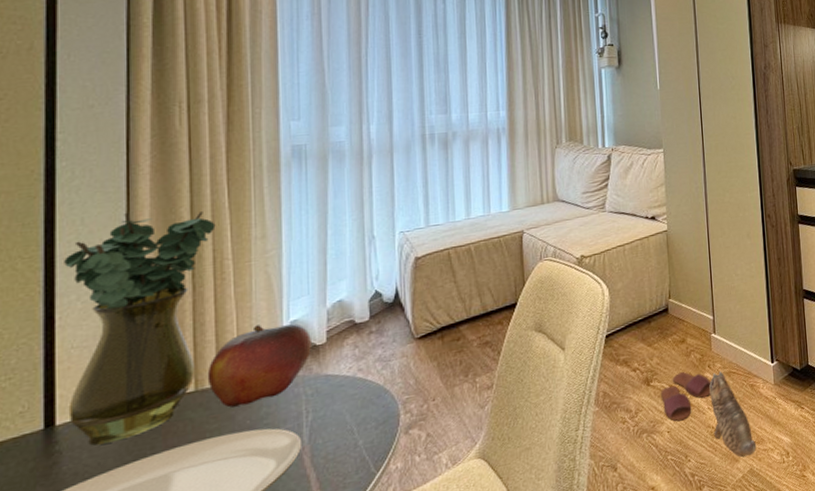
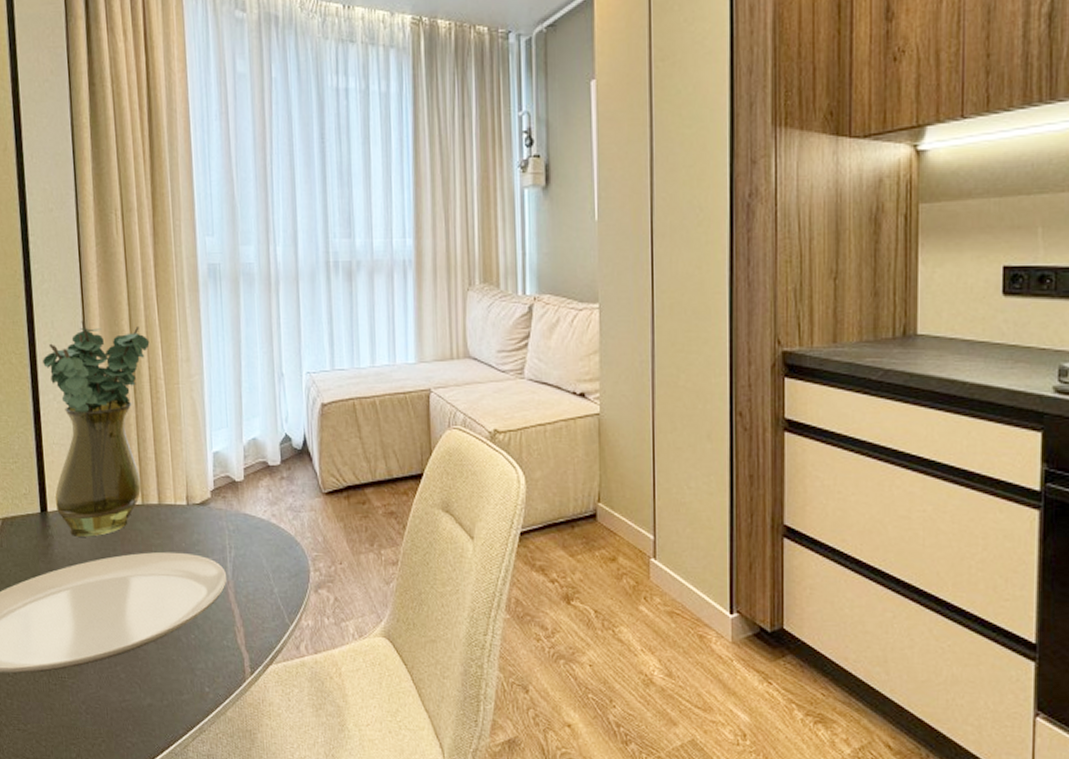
fruit: present [207,324,311,408] -> none [150,450,232,528]
slippers: present [661,371,712,421] -> none [583,596,647,657]
cat: present [708,371,757,457] -> none [643,608,702,722]

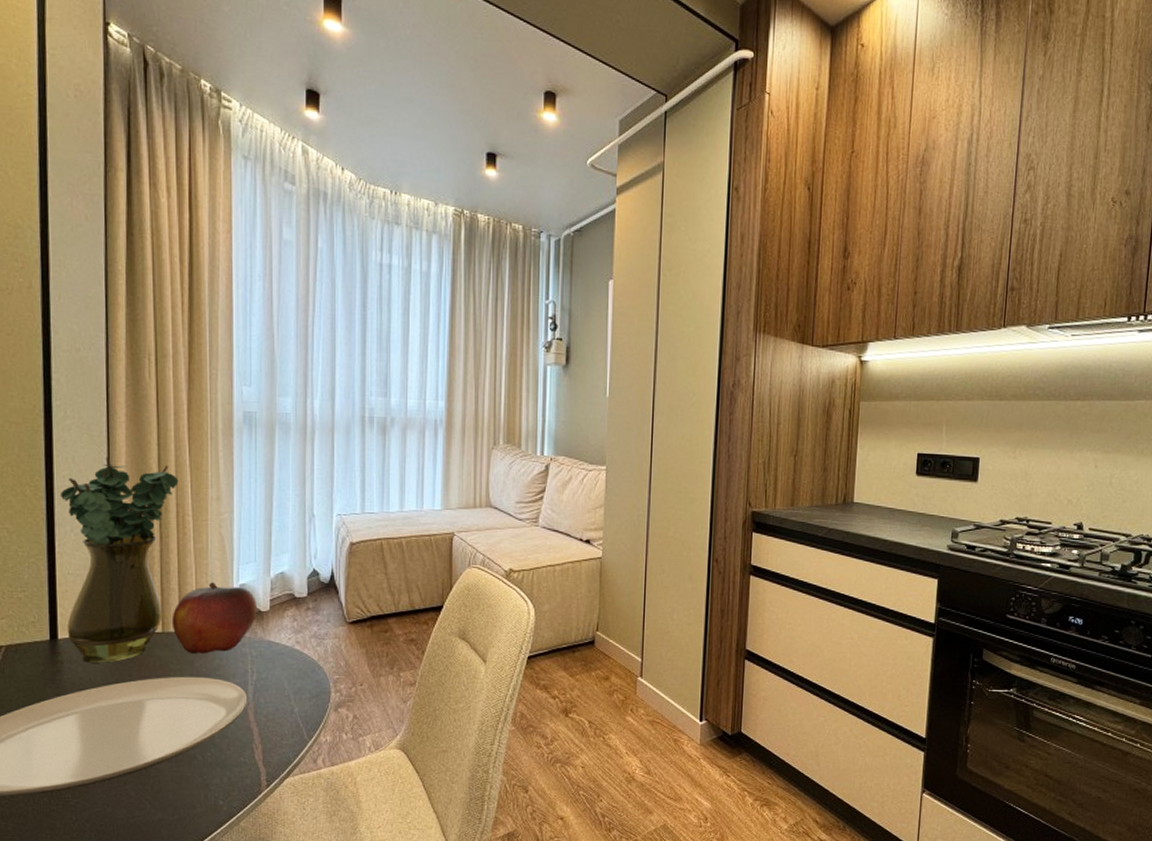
fruit: none [150,450,232,528] -> present [171,582,257,654]

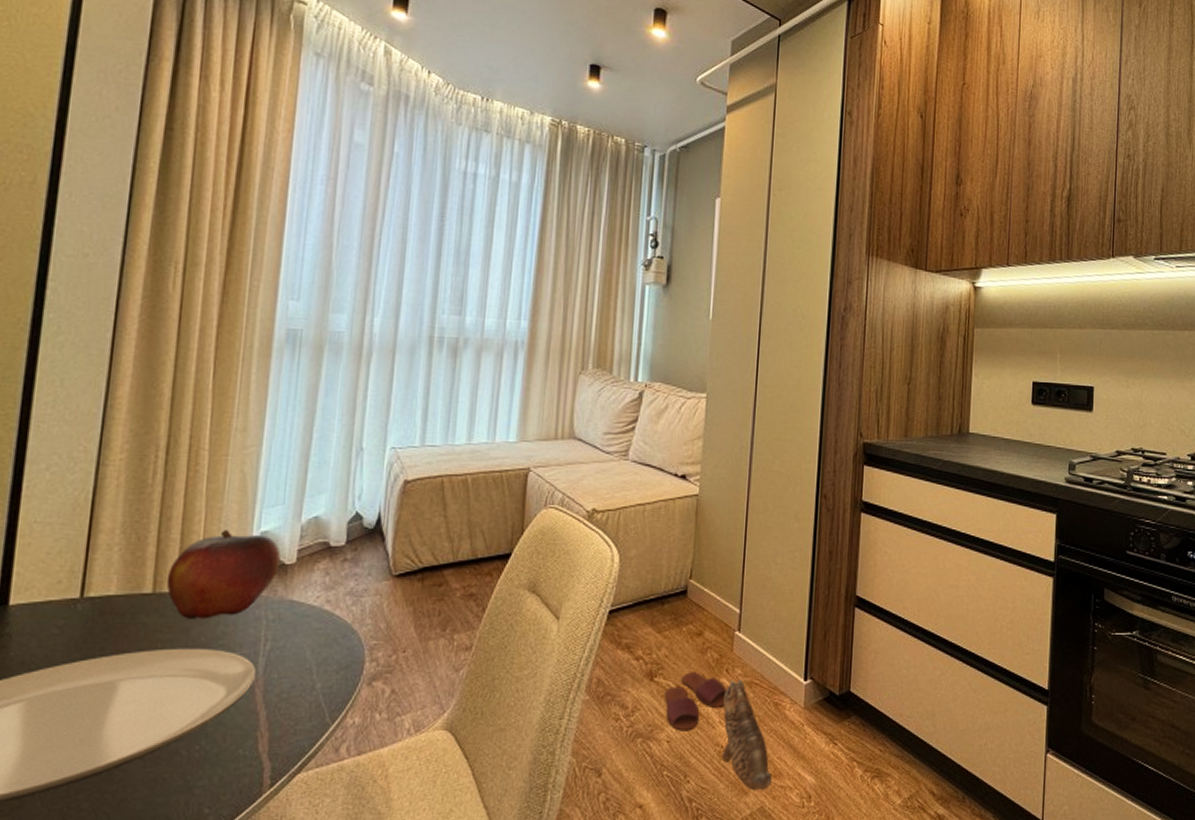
vase: present [61,458,179,663] -> none [22,381,197,635]
slippers: none [579,709,633,759] -> present [665,671,728,731]
cat: none [628,718,673,810] -> present [722,679,773,790]

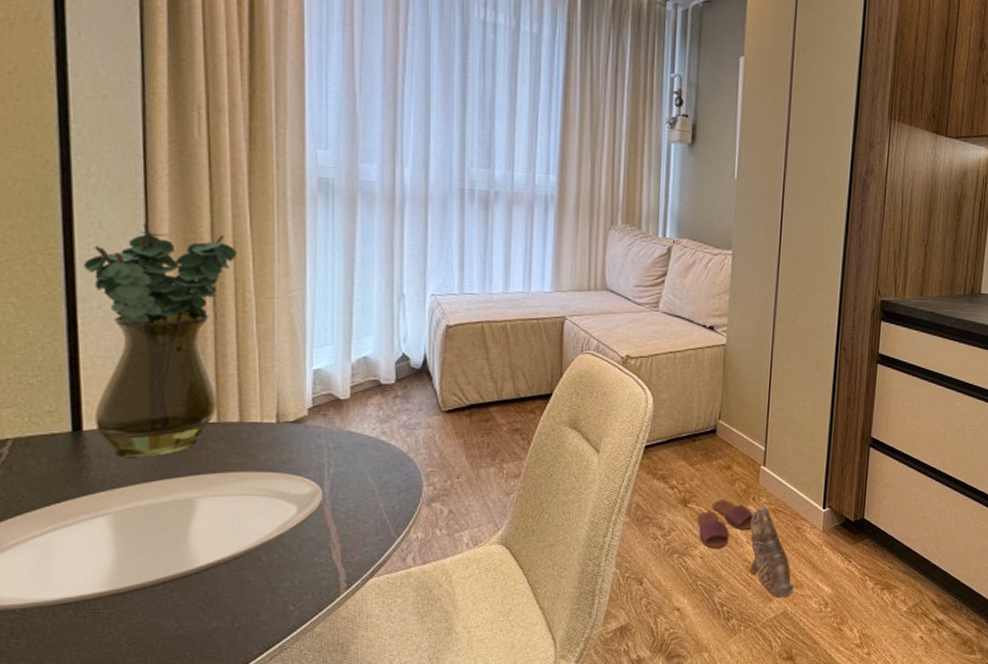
vase: none [22,381,197,635] -> present [84,224,238,457]
fruit: present [166,530,281,619] -> none [229,367,335,446]

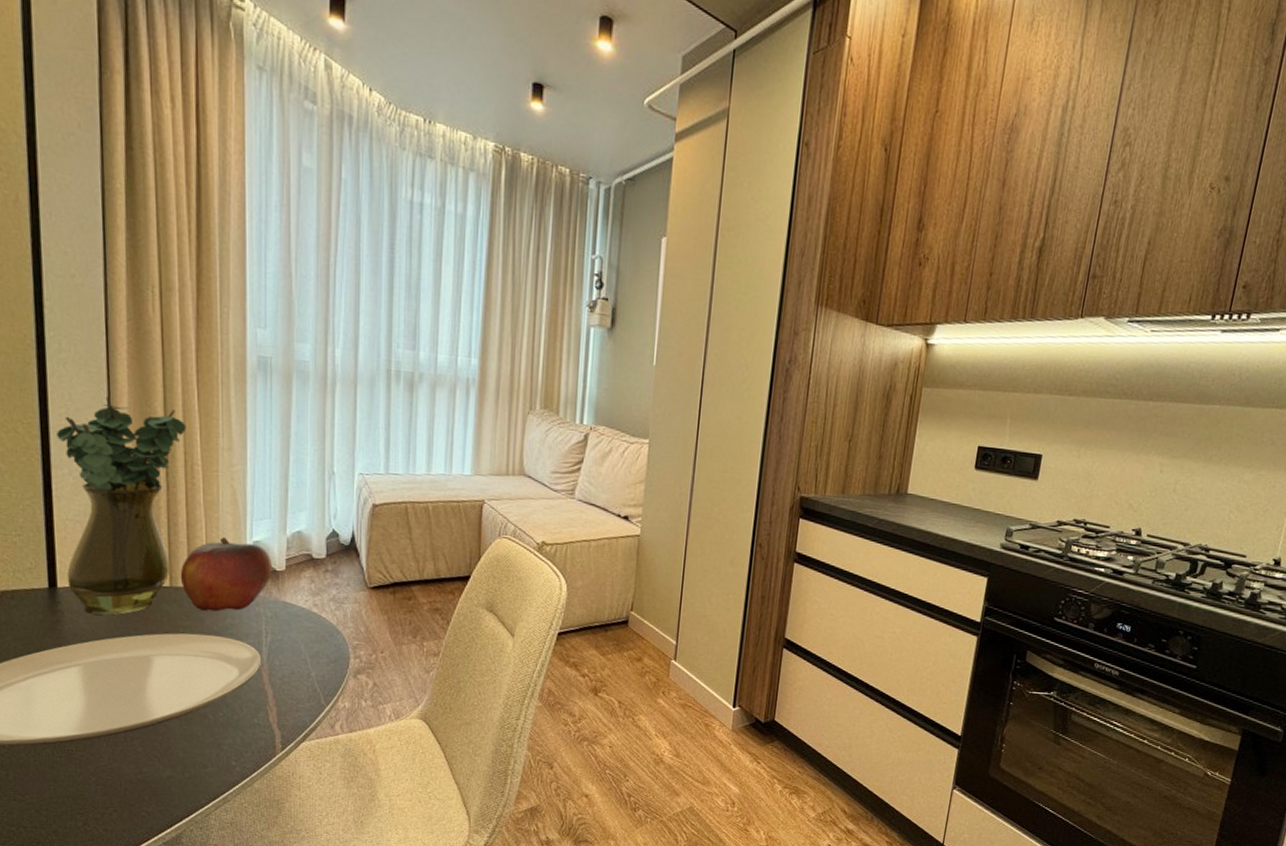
fruit: none [229,367,335,446] -> present [180,537,272,612]
slippers: present [698,499,754,549] -> none [608,690,664,740]
cat: present [749,507,794,597] -> none [657,700,701,793]

